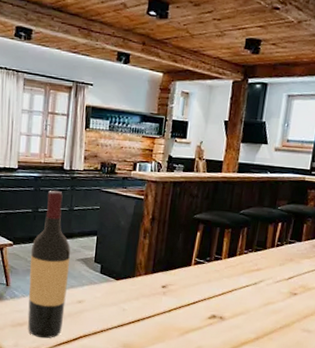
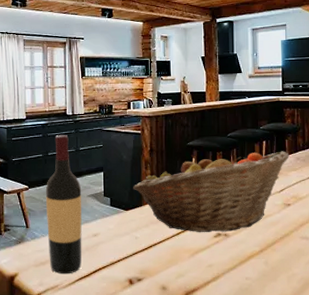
fruit basket: none [127,229,306,315] -> present [133,151,290,232]

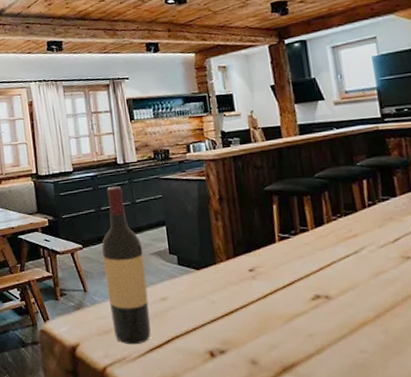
fruit basket: present [133,151,290,232] -> none [203,191,402,294]

